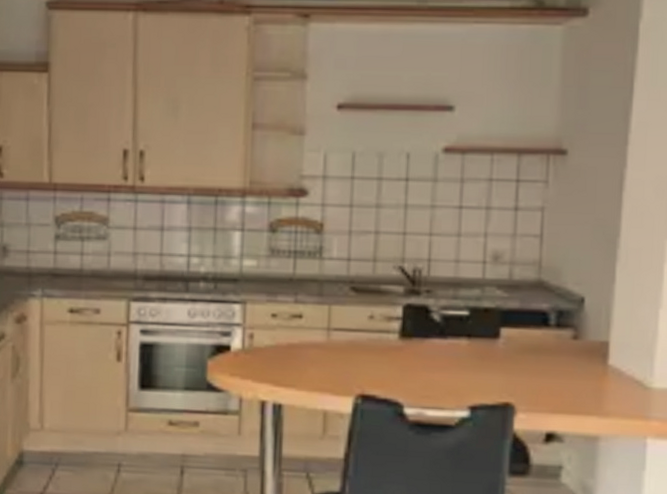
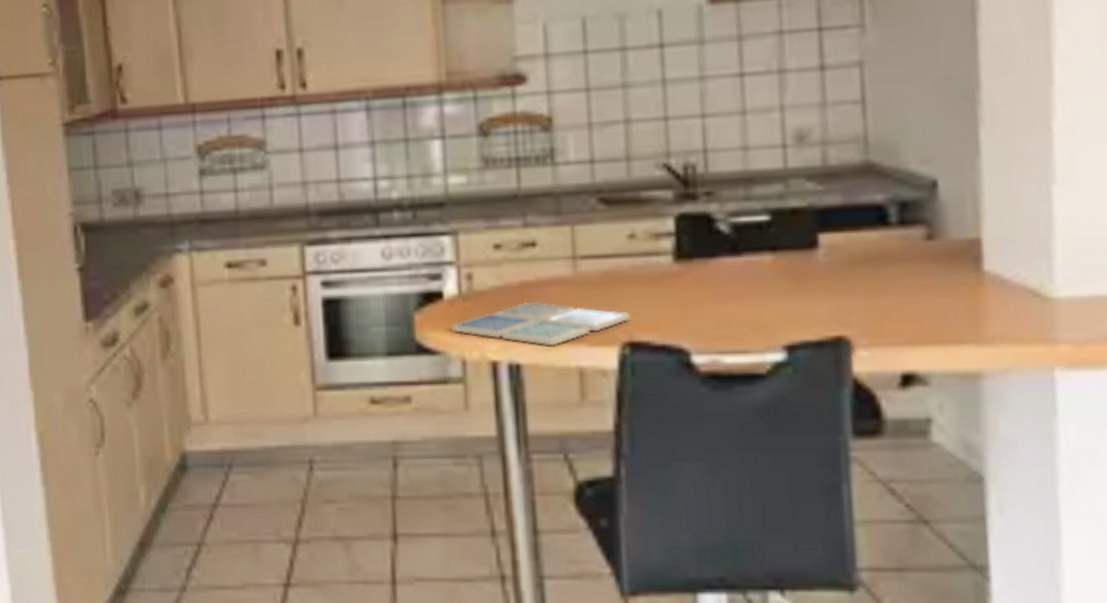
drink coaster: none [234,358,365,393] -> present [452,301,631,347]

